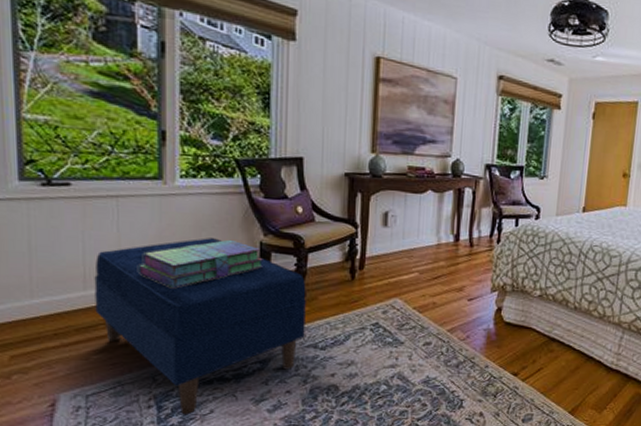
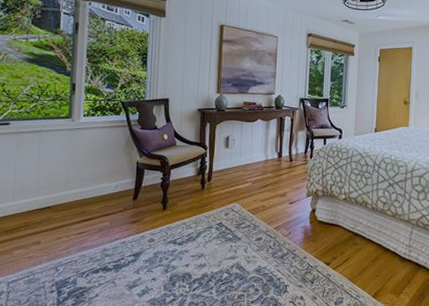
bench: present [94,238,306,415] -> none [19,160,169,298]
stack of books: present [138,239,263,289] -> none [51,160,139,199]

